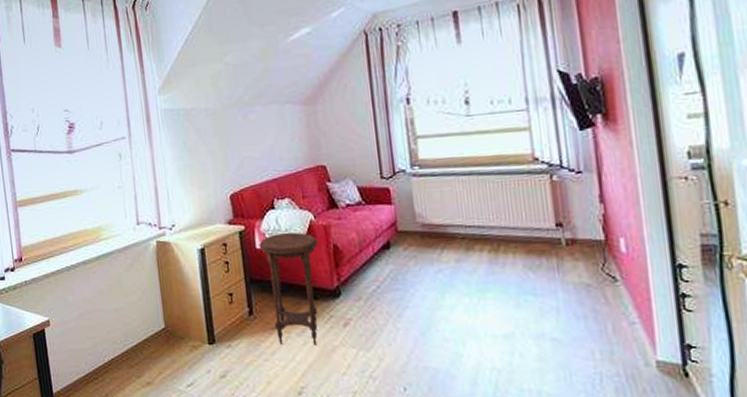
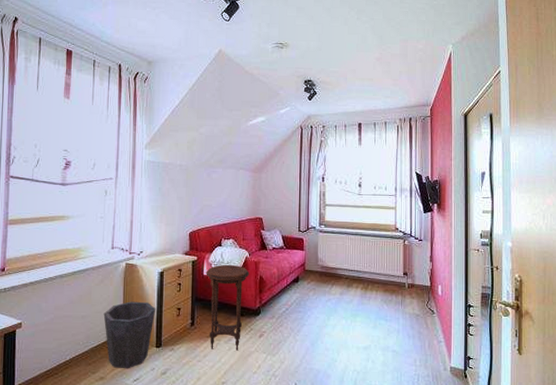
waste bin: none [139,287,202,372] -> present [103,301,156,369]

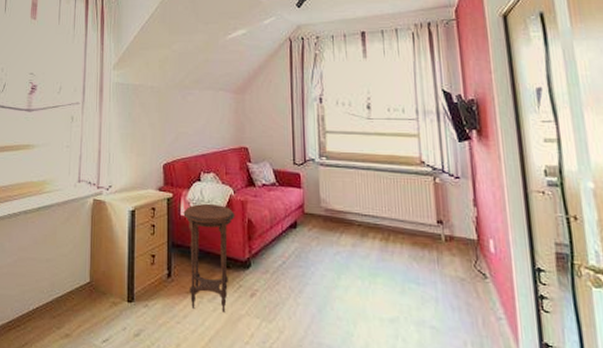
waste bin: present [103,301,156,369] -> none [69,244,127,327]

